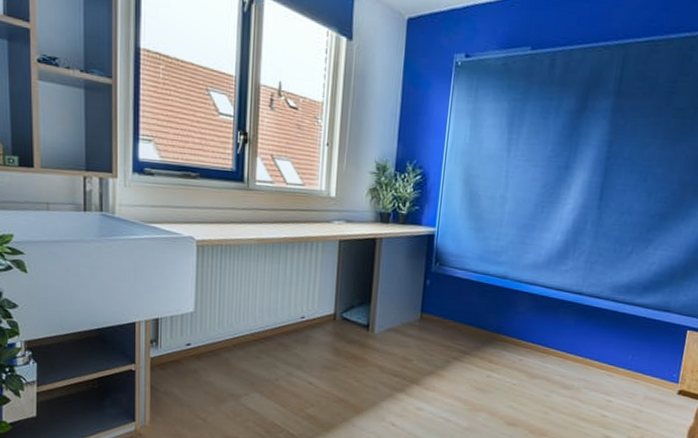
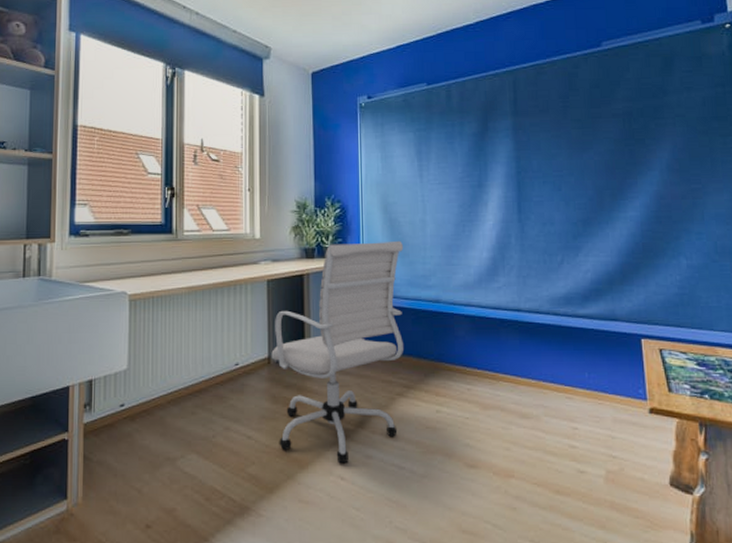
office chair: none [337,210,480,413] -> present [271,240,403,464]

